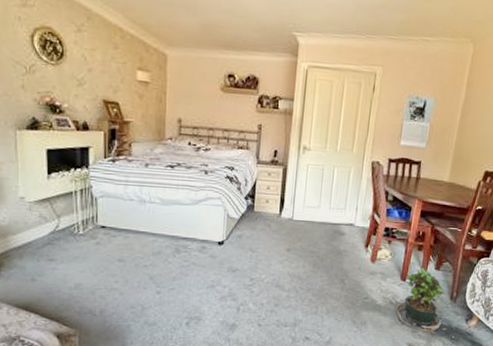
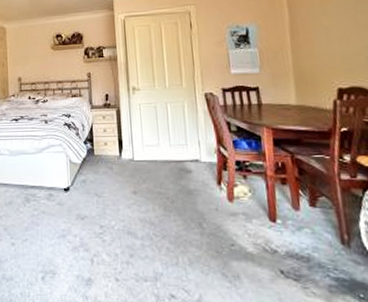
potted plant: present [396,268,452,334] -> none [272,205,356,291]

